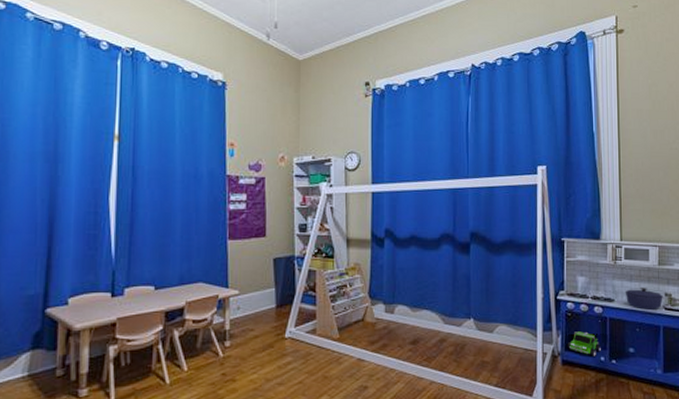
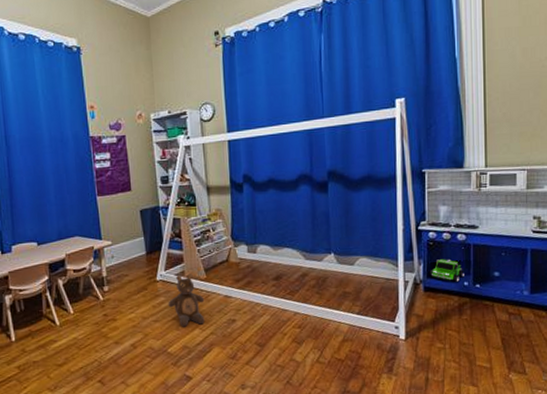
teddy bear: none [295,332,336,392] -> present [168,273,205,327]
cooking pot: present [625,288,663,310] -> none [490,212,531,234]

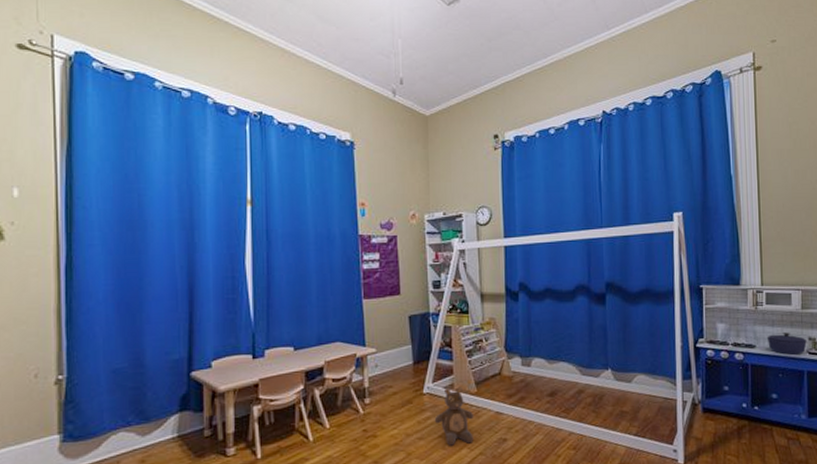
toy truck: present [429,259,466,283] -> none [708,379,744,405]
cooking pot: none [490,212,531,234] -> present [766,332,807,355]

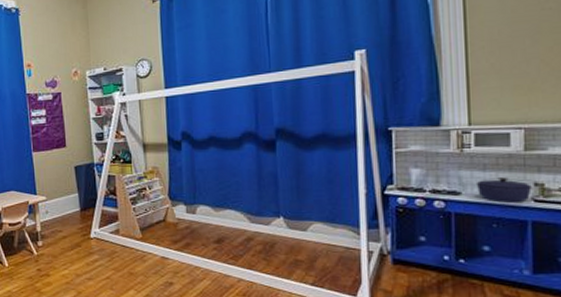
teddy bear: present [434,387,474,446] -> none [102,232,140,287]

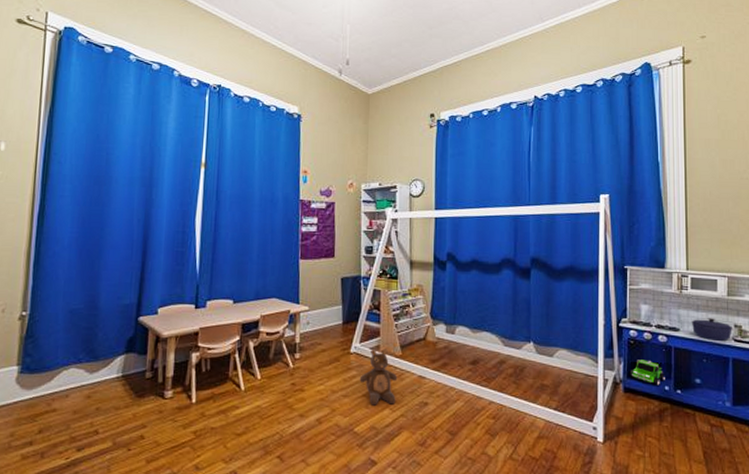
teddy bear: none [102,232,140,287] -> present [359,348,398,406]
toy truck: none [399,228,446,257] -> present [629,359,666,387]

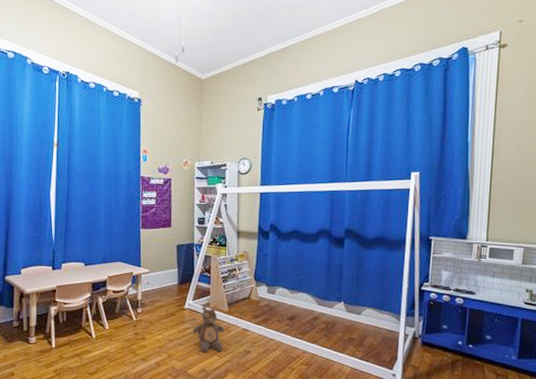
toy truck: present [629,359,666,387] -> none [427,318,461,341]
cooking pot: present [691,318,732,341] -> none [486,283,524,303]

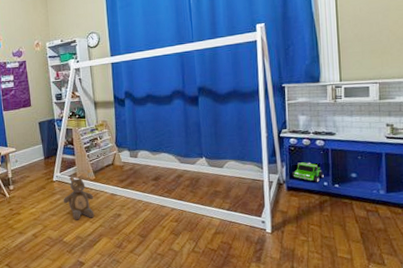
toy truck: none [427,318,461,341] -> present [291,162,325,183]

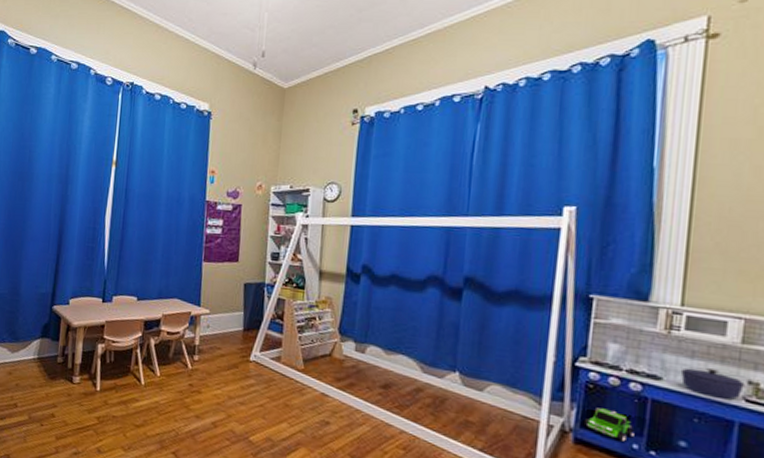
teddy bear: present [63,175,94,220] -> none [257,359,298,419]
cooking pot: none [345,120,385,140] -> present [680,368,744,400]

